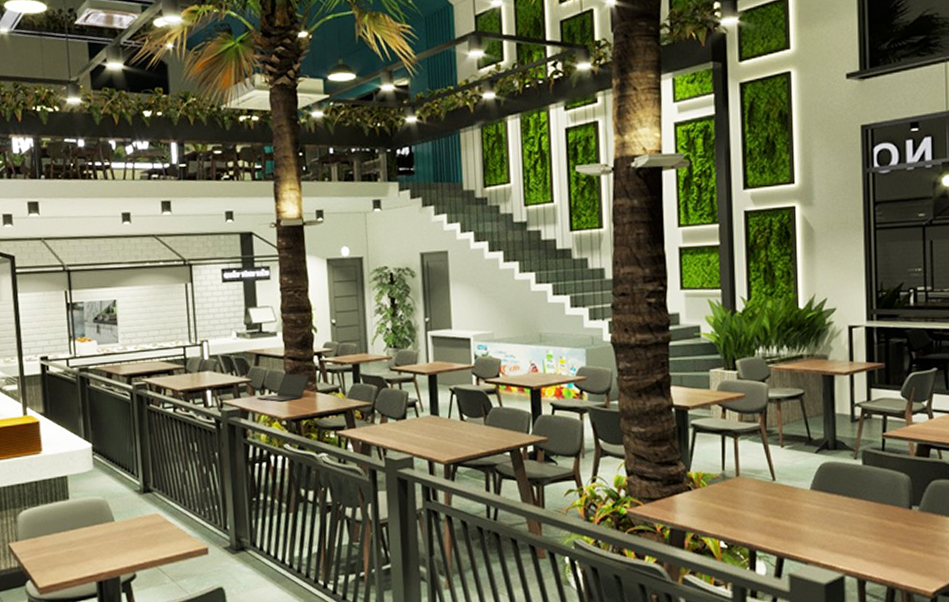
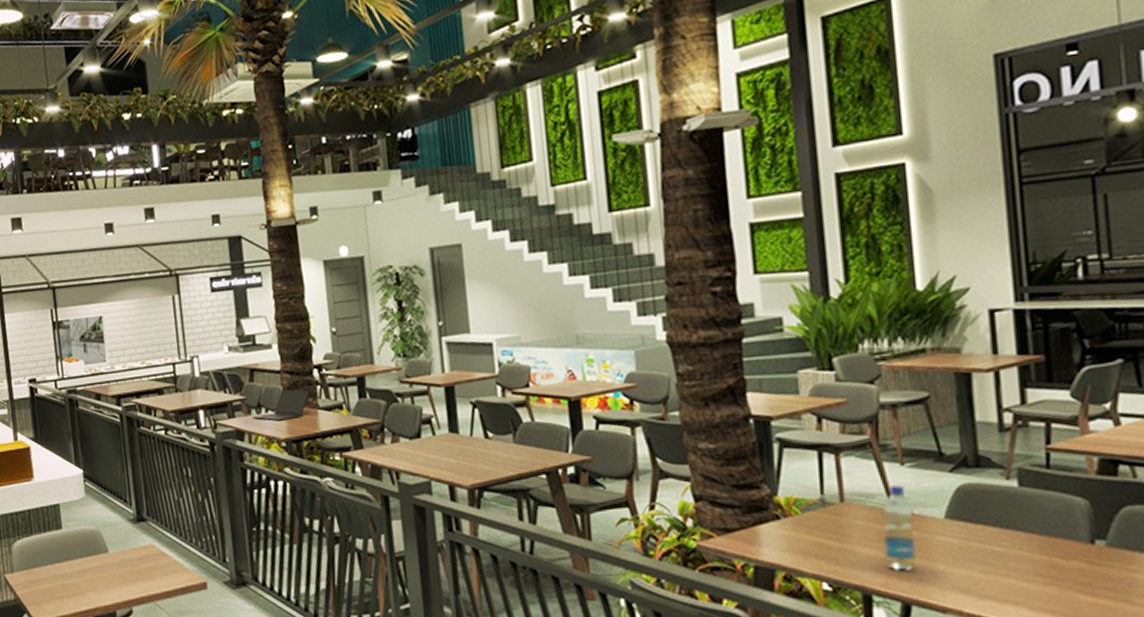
bottle: none [765,463,789,532] -> present [882,485,916,572]

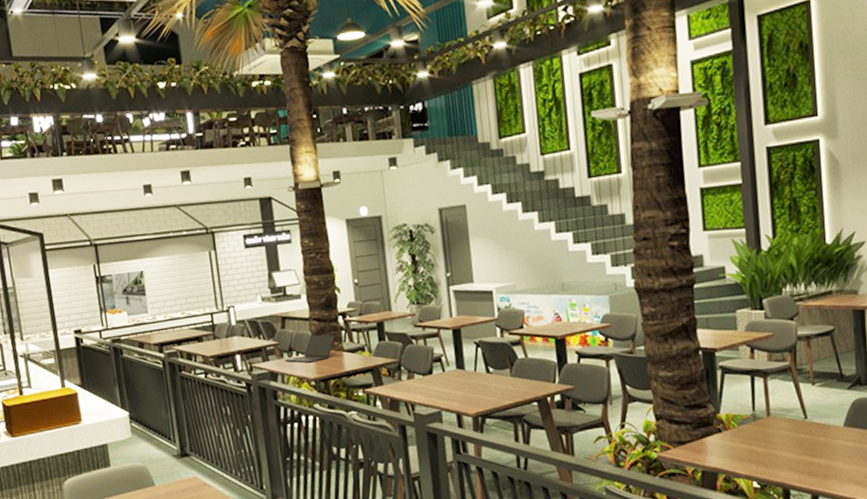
bottle: present [882,485,916,572] -> none [798,401,822,470]

